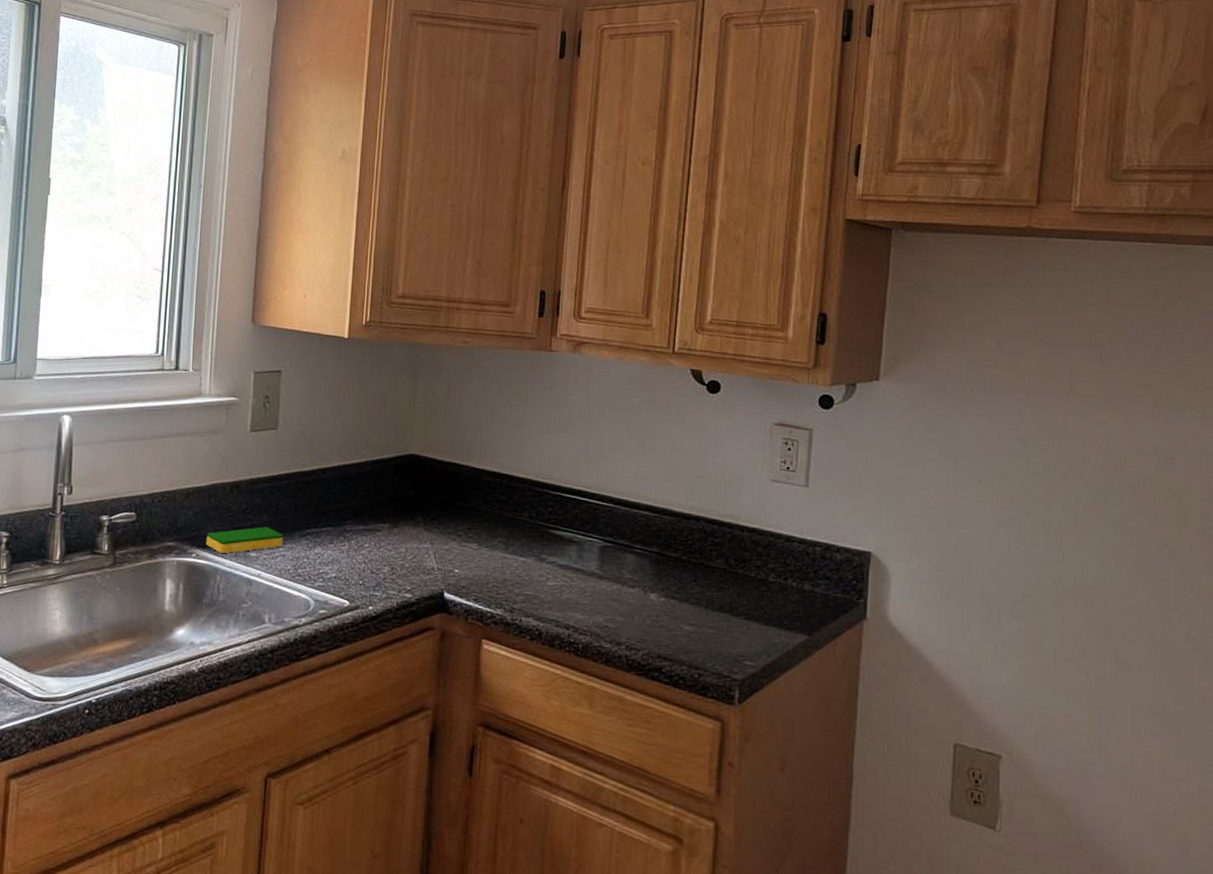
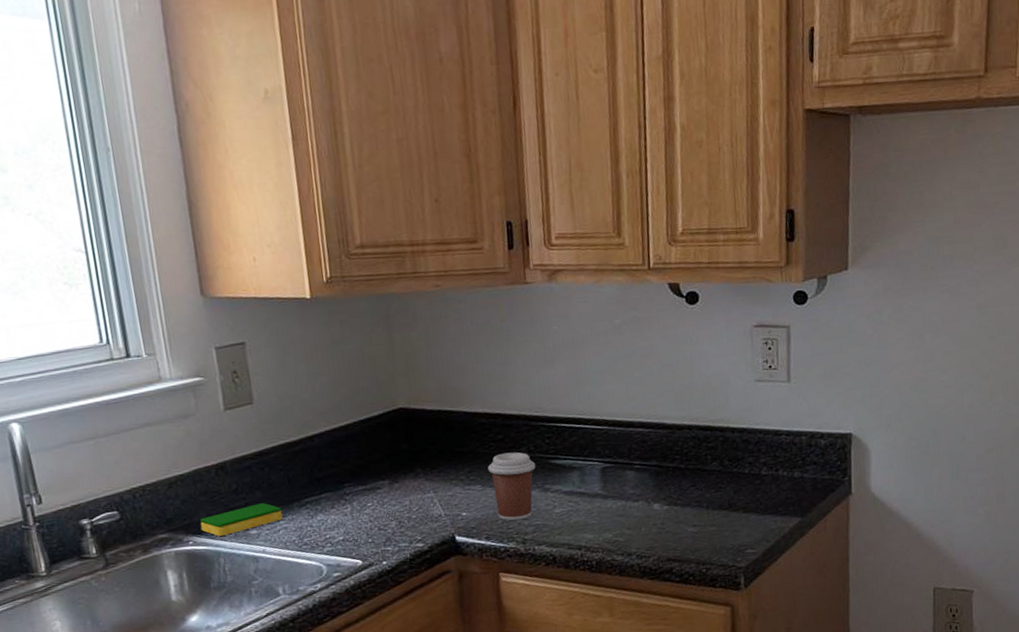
coffee cup: none [487,515,535,587] -> present [488,452,536,521]

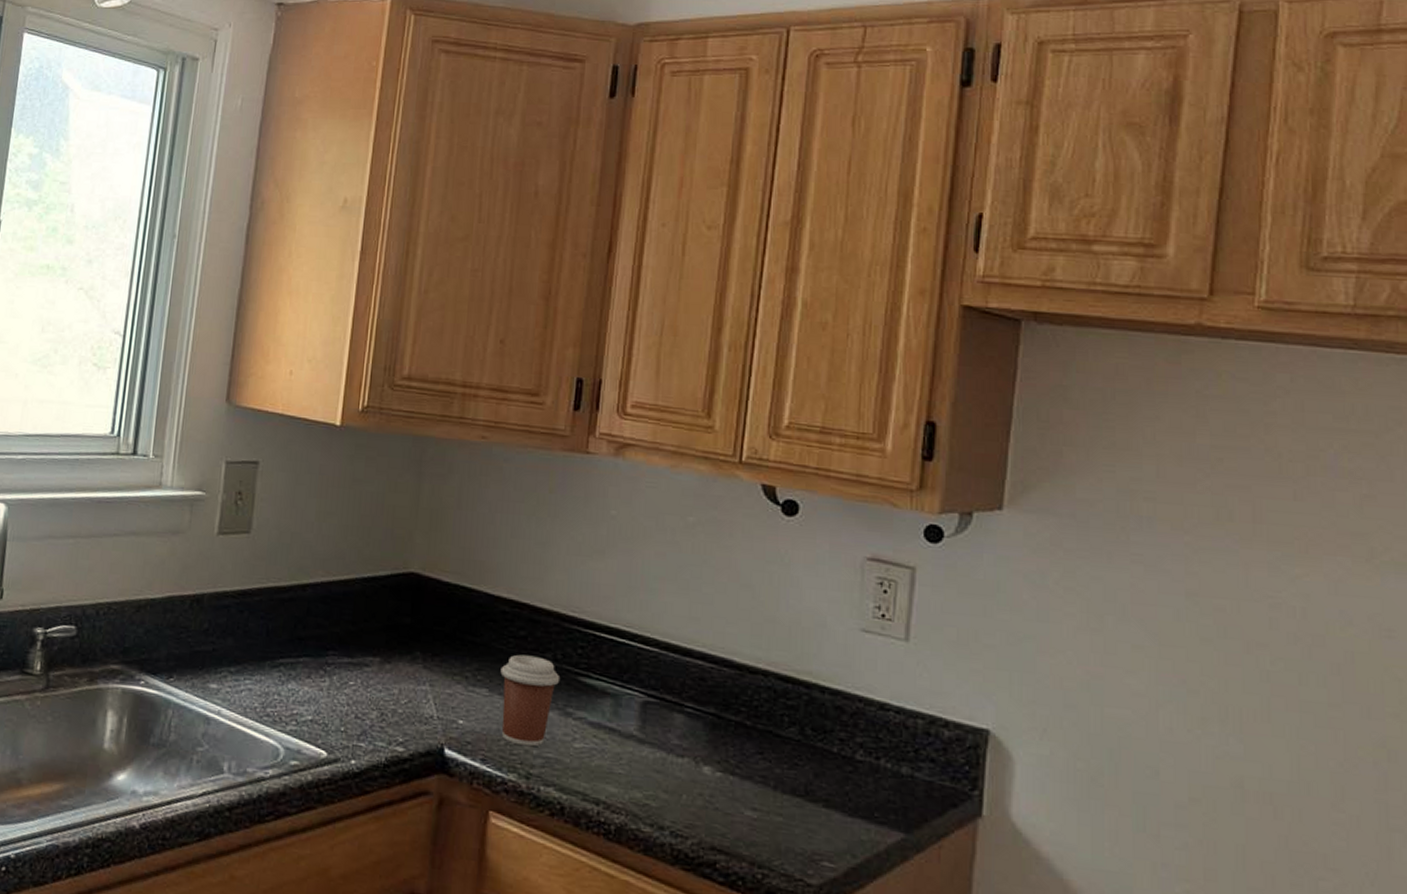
dish sponge: present [200,503,283,536] -> none [157,652,251,683]

